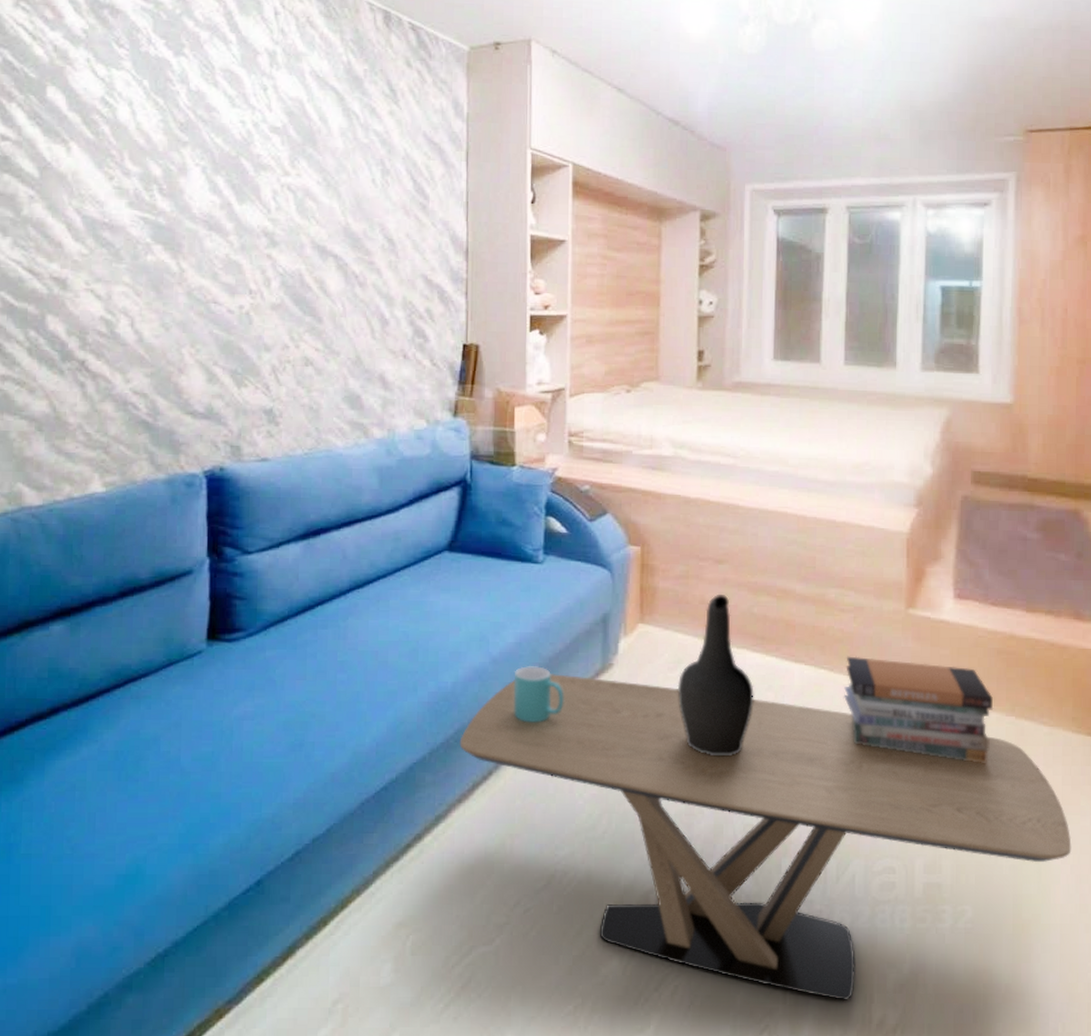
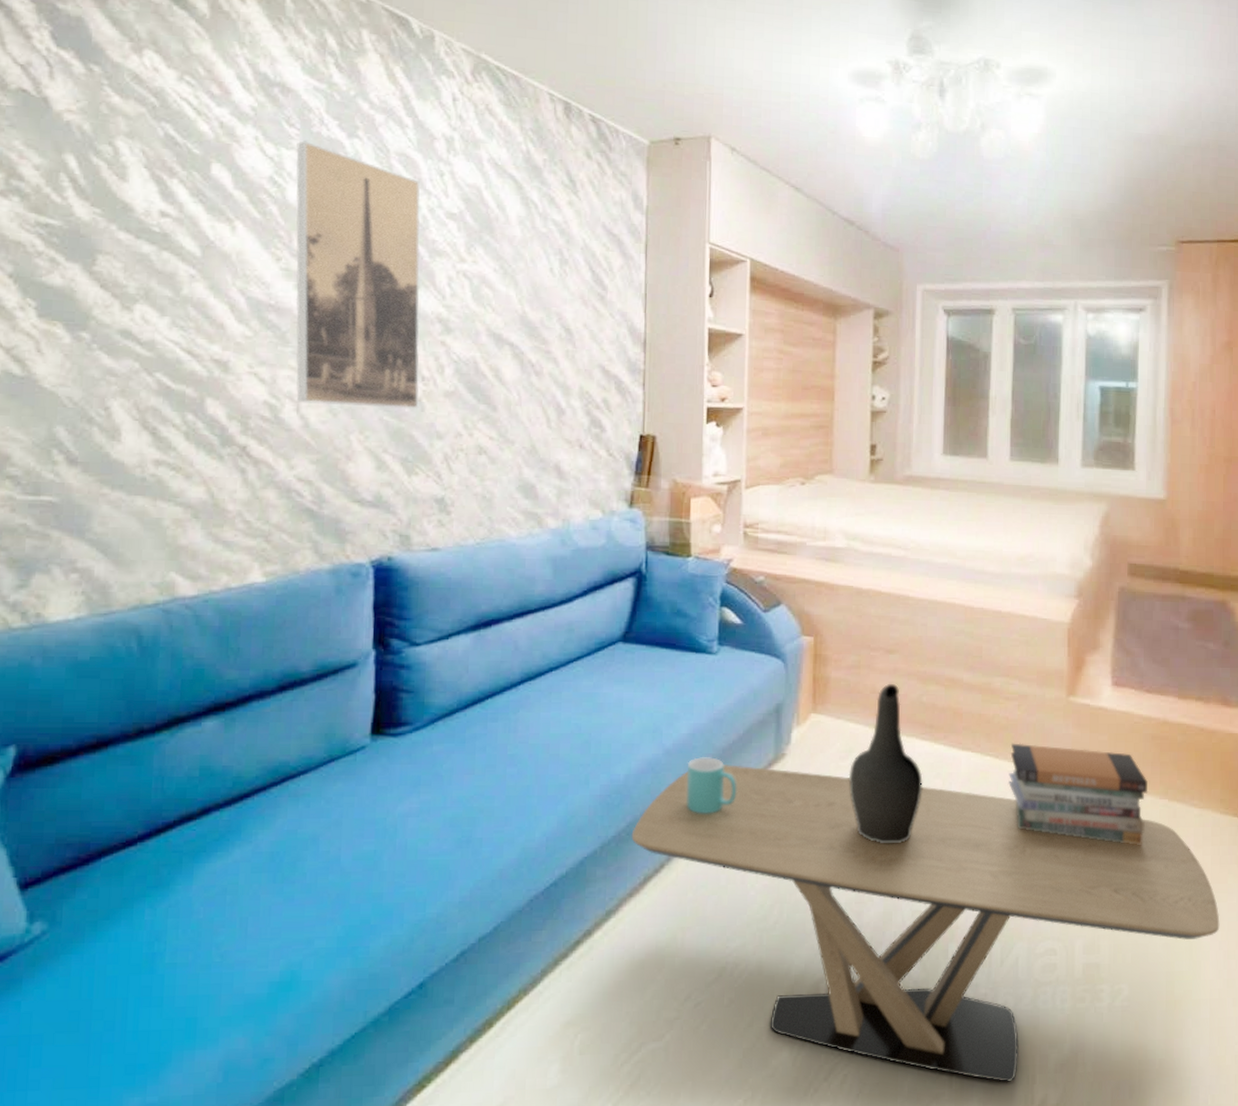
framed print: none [126,60,248,322] -> present [295,140,421,409]

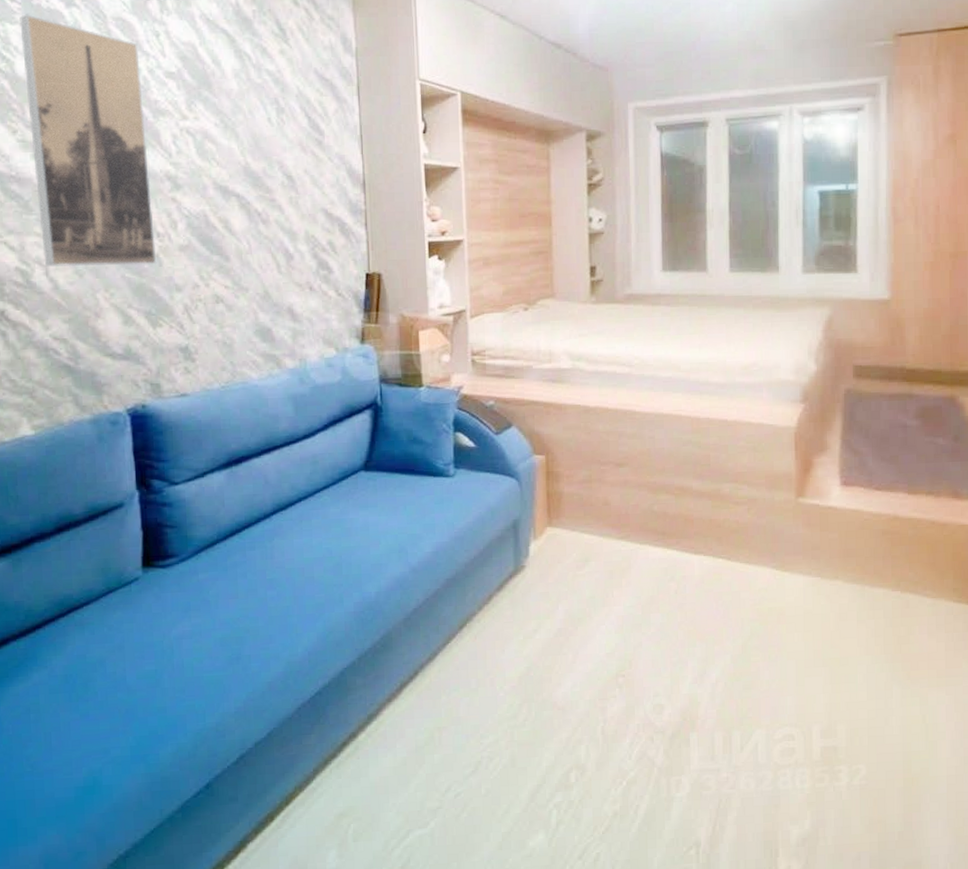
coffee table: present [631,763,1220,1083] -> none [386,577,955,857]
mug: present [687,757,737,814] -> none [434,572,481,625]
decorative vase: present [848,684,923,844] -> none [586,495,658,645]
book stack: present [1007,743,1148,846] -> none [740,544,880,636]

